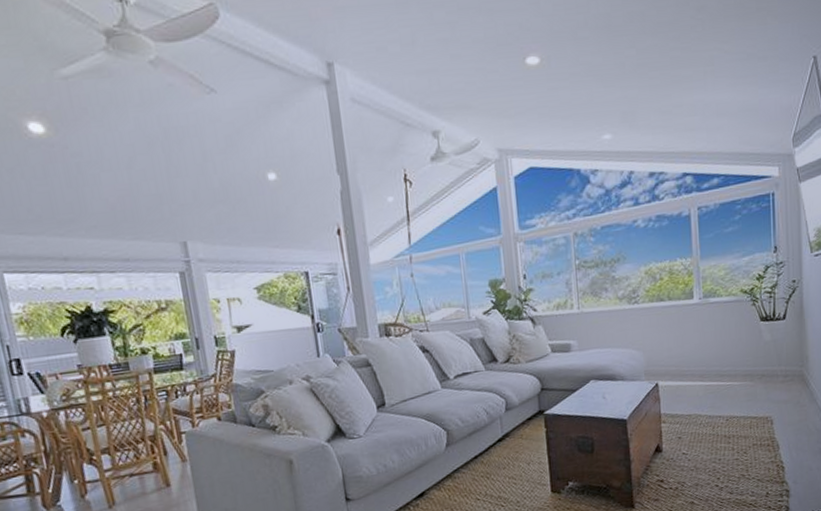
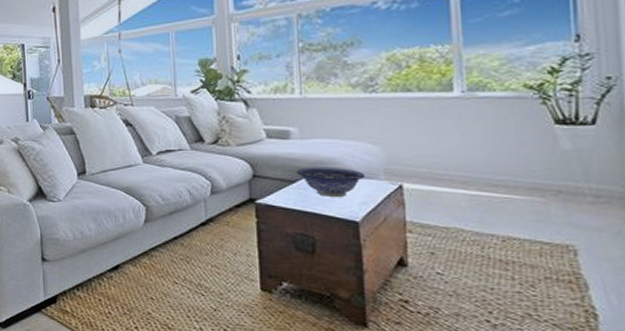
decorative bowl: none [577,373,630,401] -> present [297,167,365,197]

